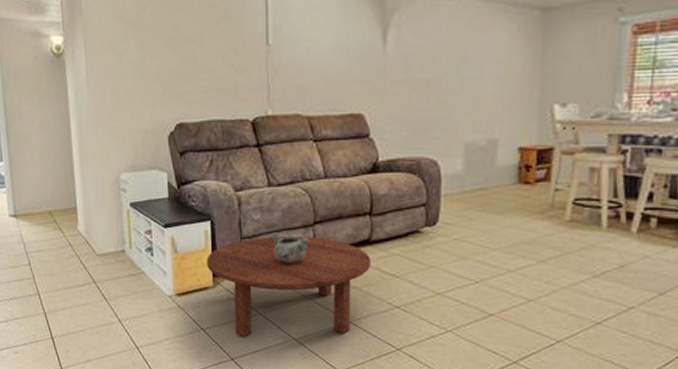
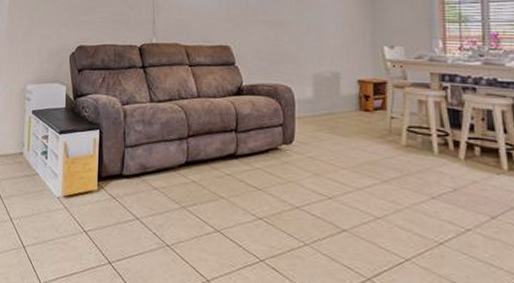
coffee table: present [206,236,370,338] -> none [93,146,236,243]
decorative bowl: present [271,232,309,263] -> none [151,143,183,172]

